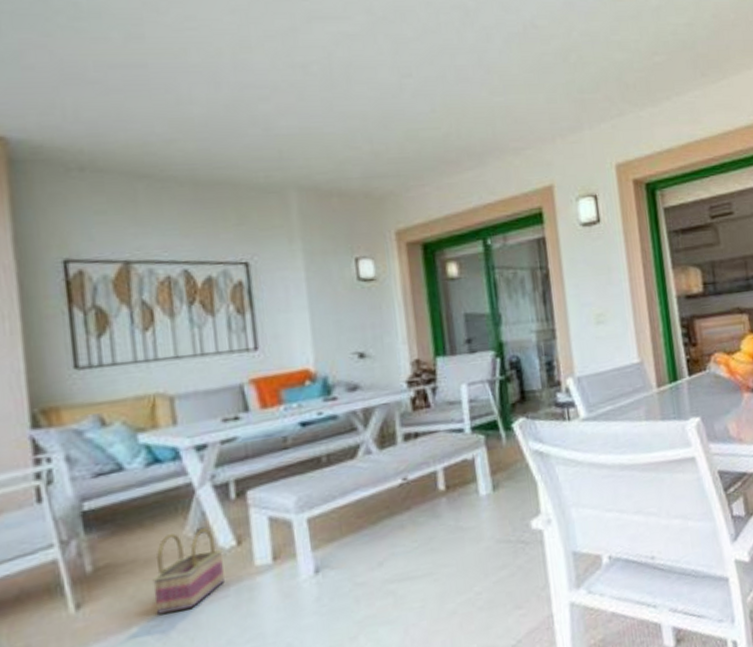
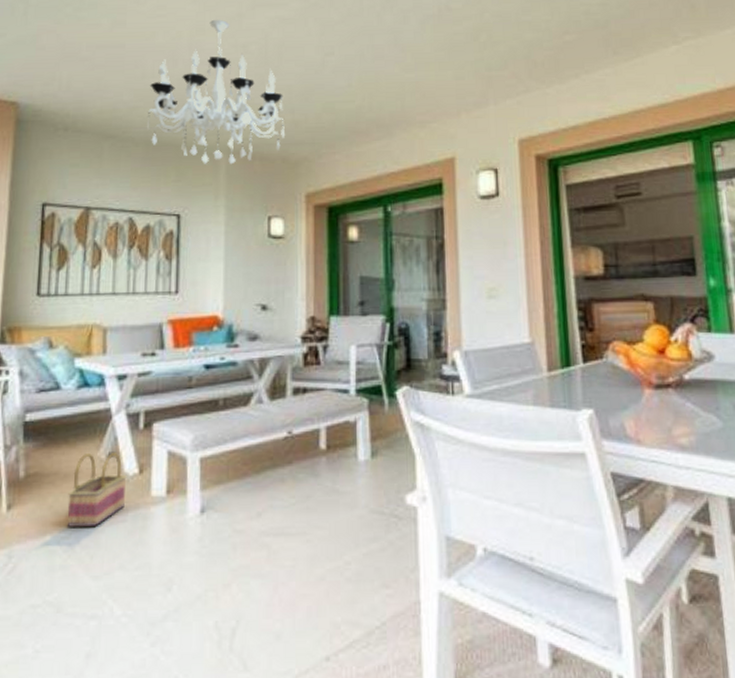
chandelier: none [189,34,366,204] -> present [146,19,286,165]

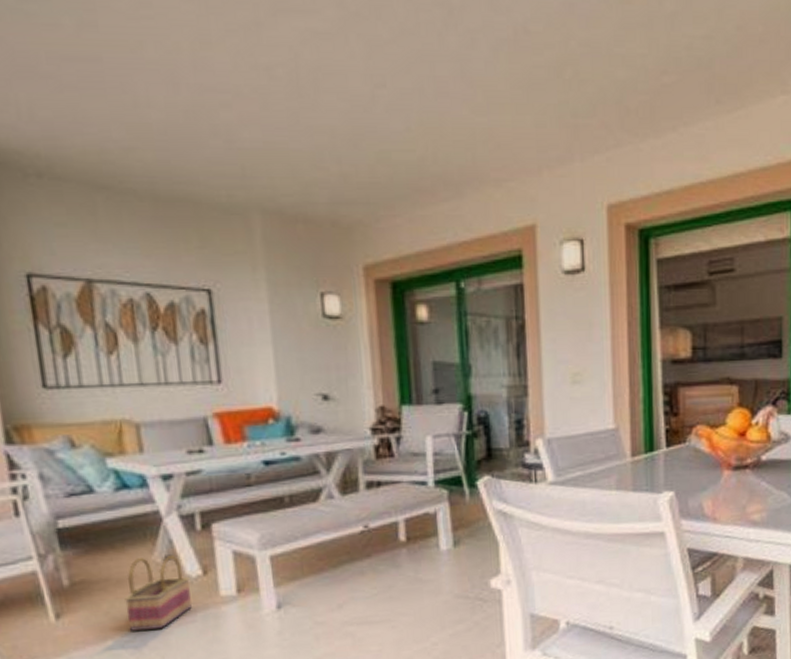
chandelier: present [146,19,286,165] -> none [146,27,333,228]

